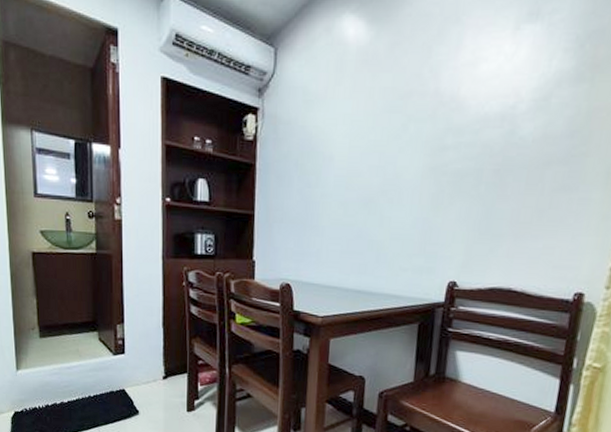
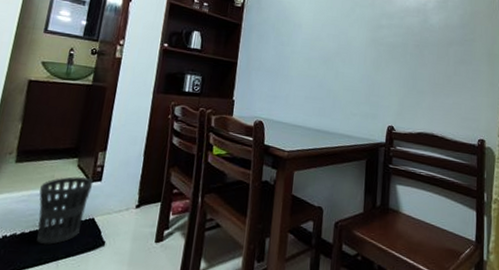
wastebasket: none [68,350,117,413] -> present [36,176,94,245]

